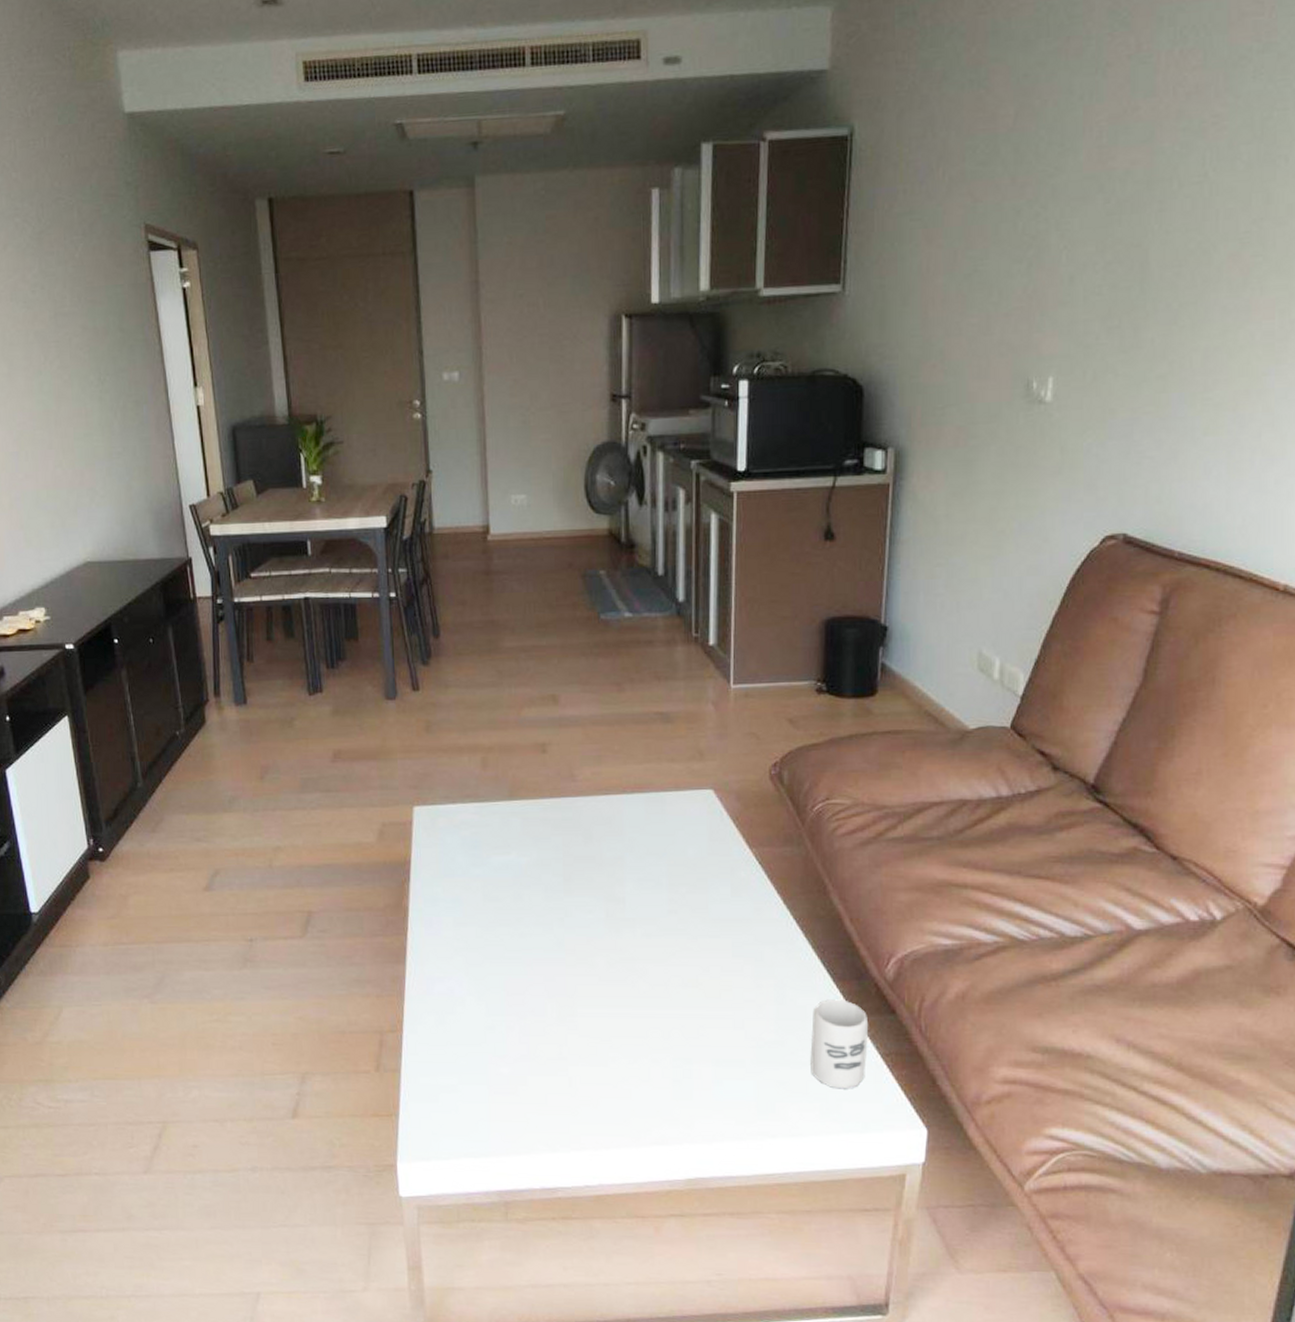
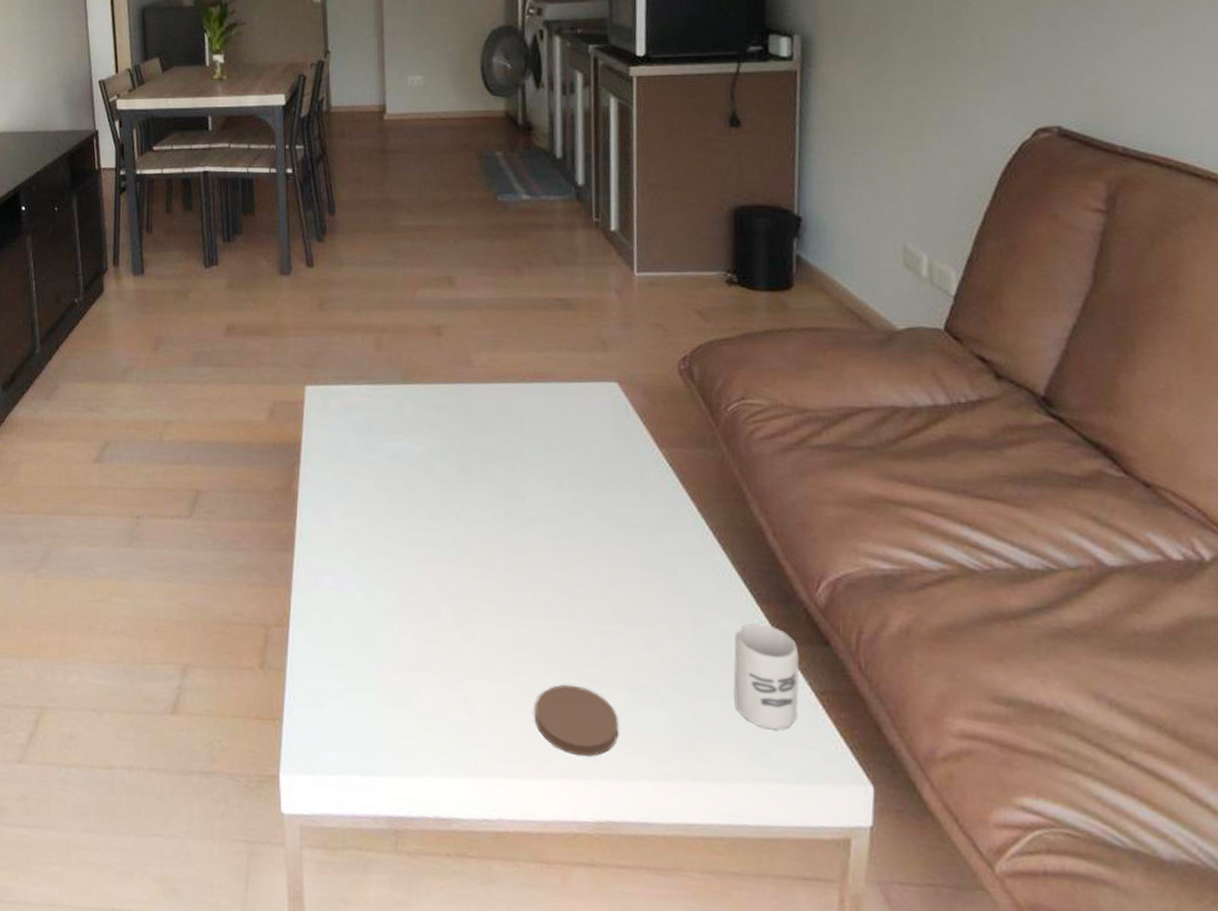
coaster: none [633,1064,708,1125] -> present [535,685,619,757]

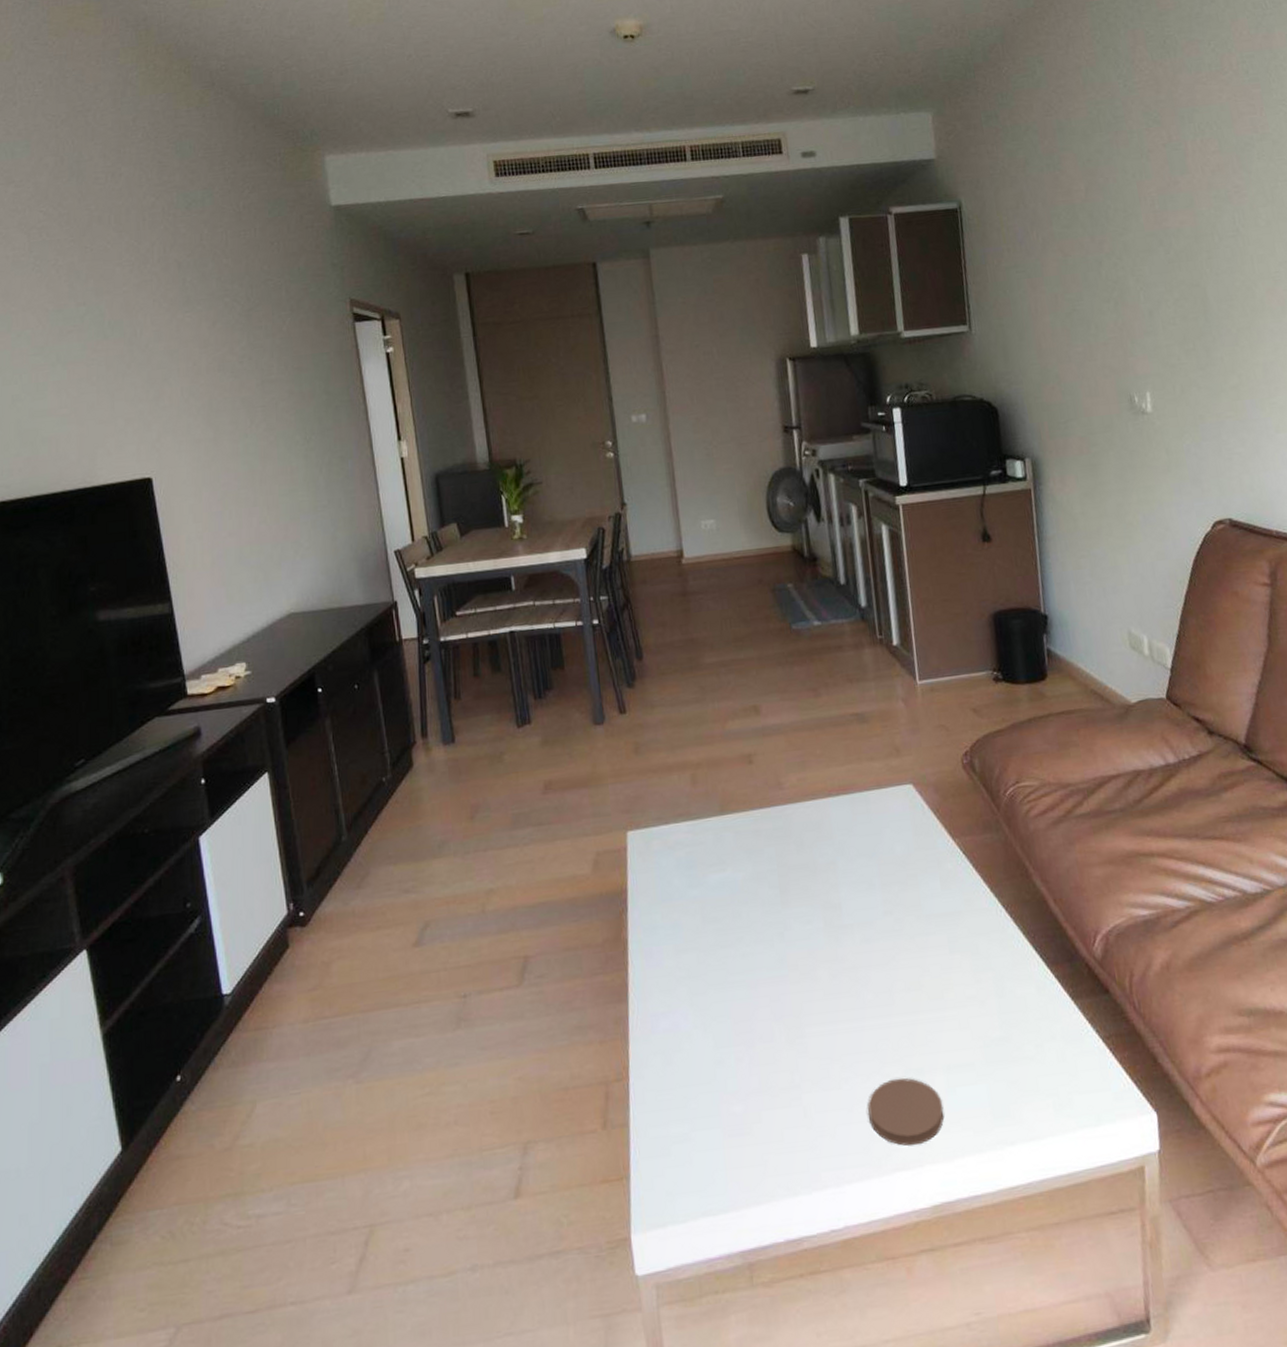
cup: present [733,623,800,730] -> none [1032,984,1091,1081]

